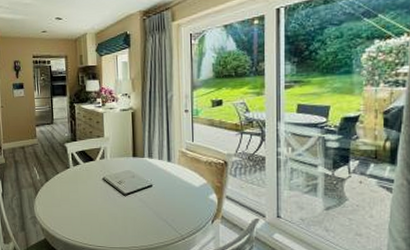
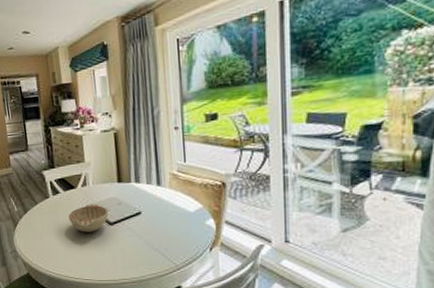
decorative bowl: none [86,175,123,202] -> present [68,203,109,232]

